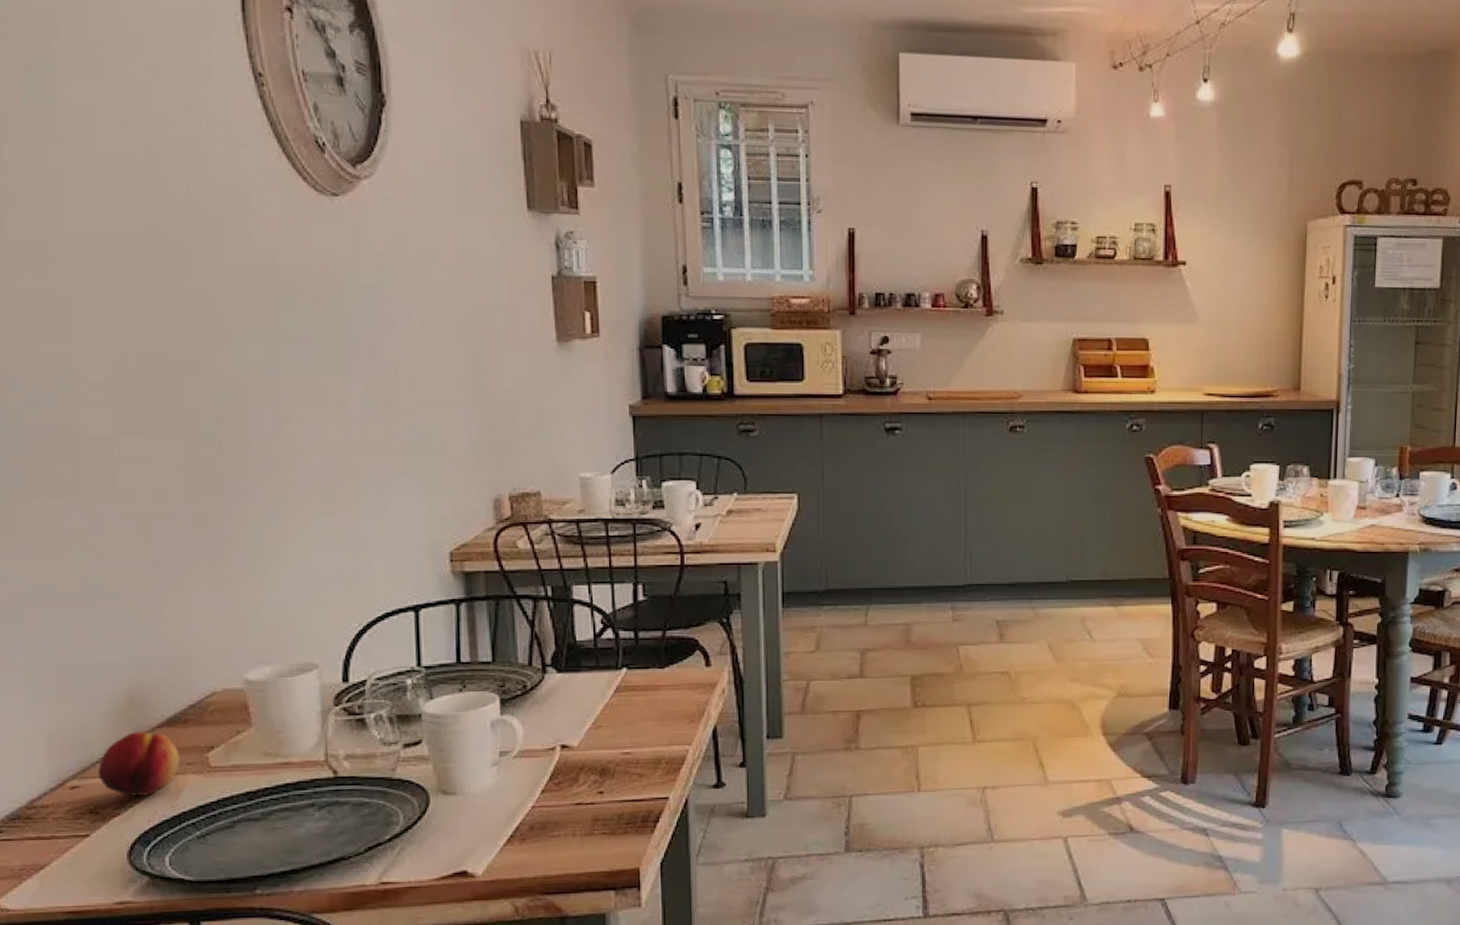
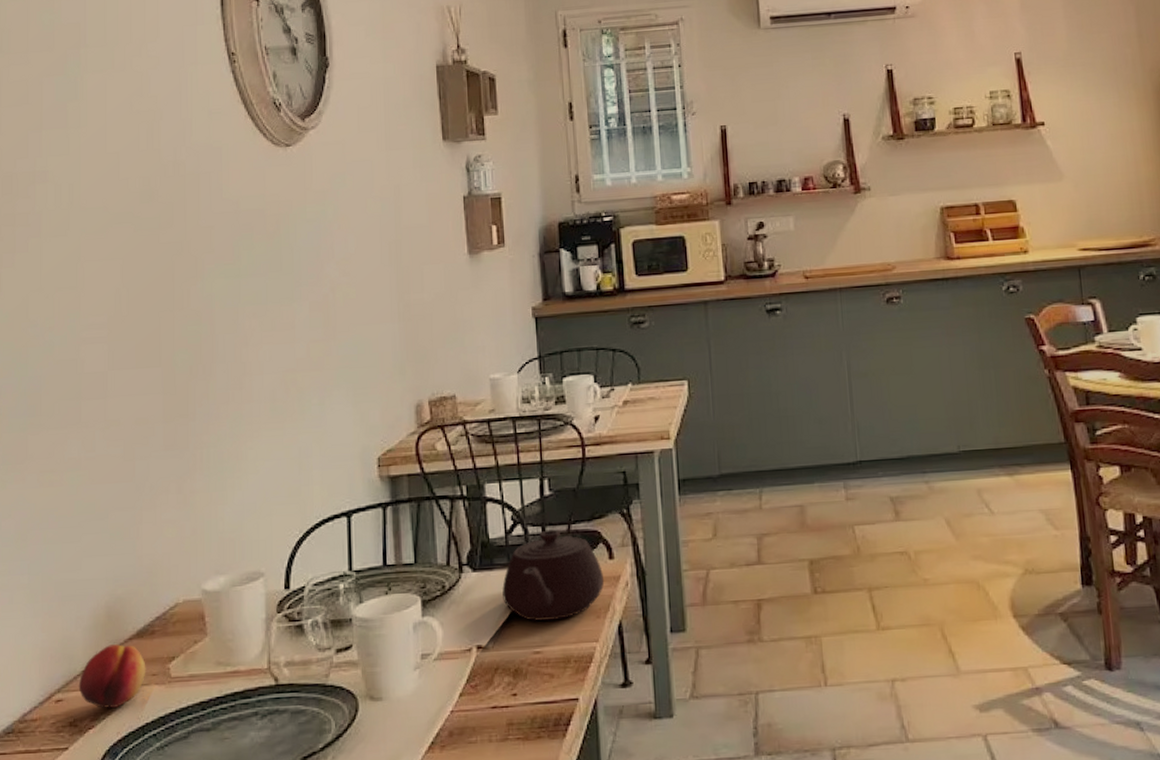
teapot: none [590,635,700,723] -> present [502,529,605,621]

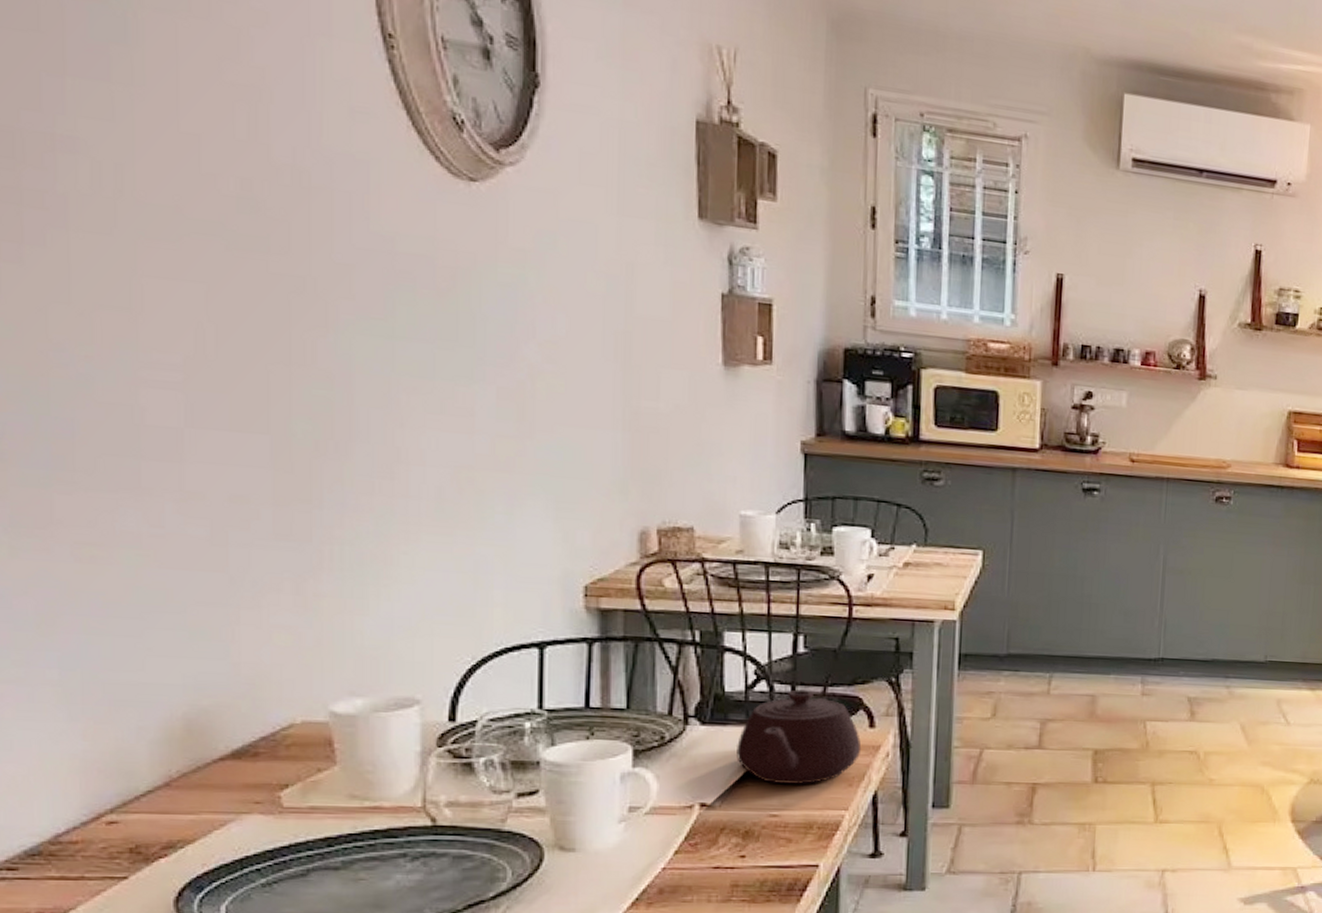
fruit: present [78,644,146,708] -> none [142,763,246,836]

